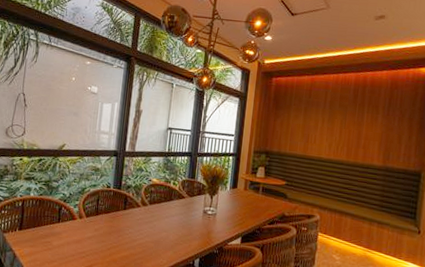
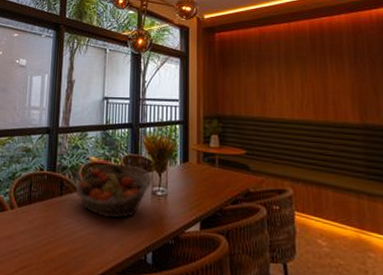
fruit basket: none [137,186,205,231] -> present [75,164,152,219]

